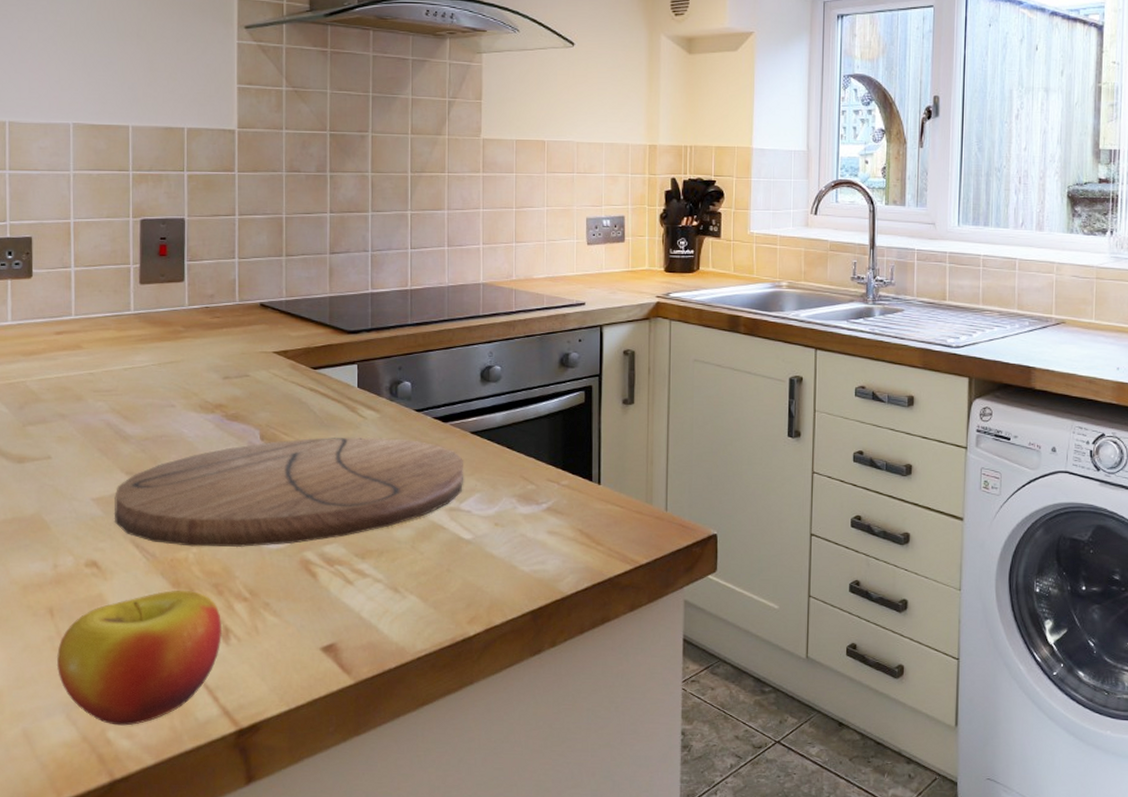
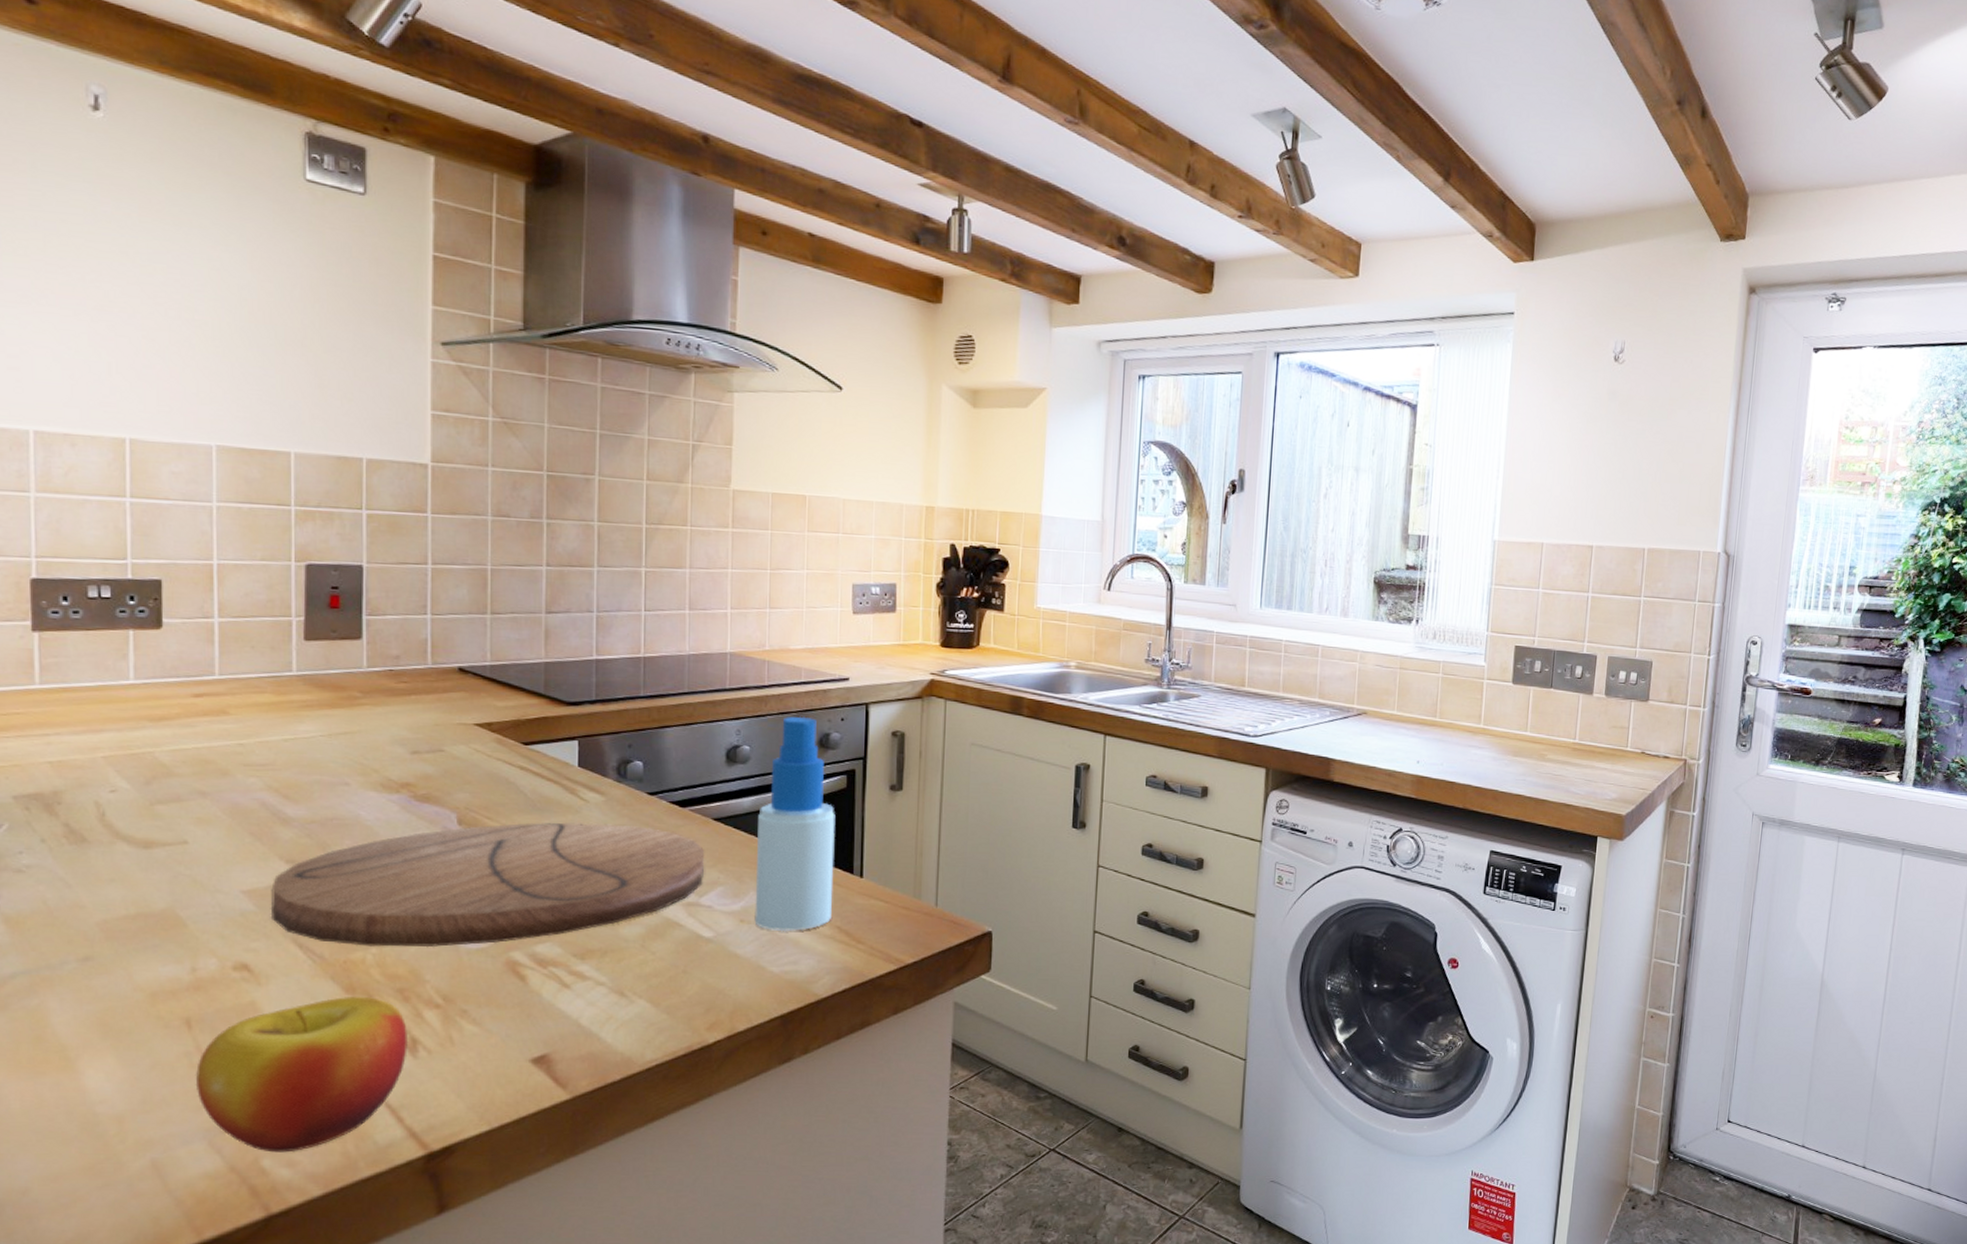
spray bottle: none [507,338,576,535] -> present [754,716,835,932]

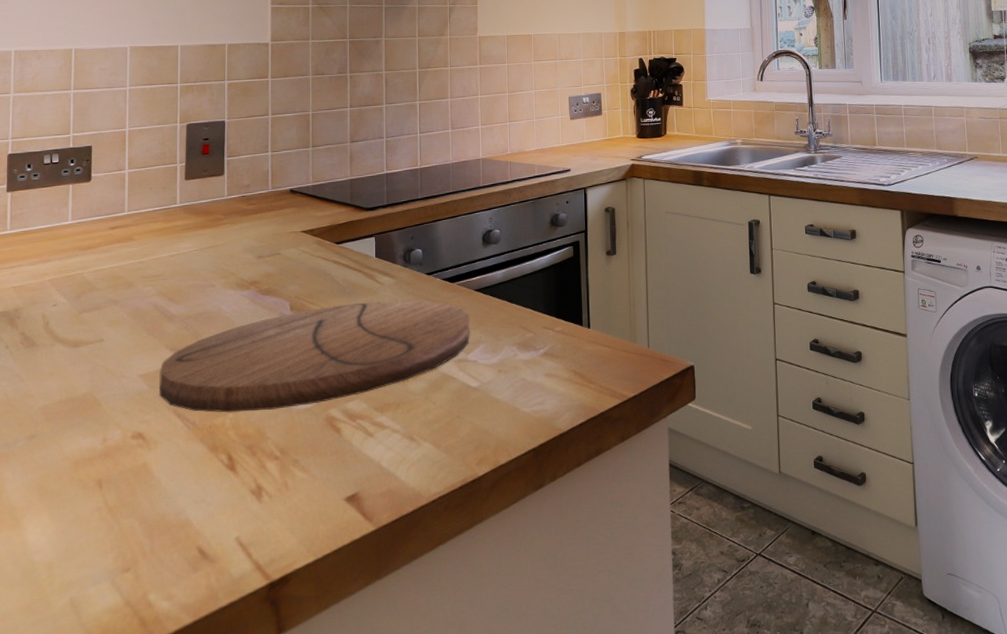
apple: present [195,996,409,1153] -> none [103,453,256,588]
spray bottle: present [754,716,835,932] -> none [508,202,568,378]

